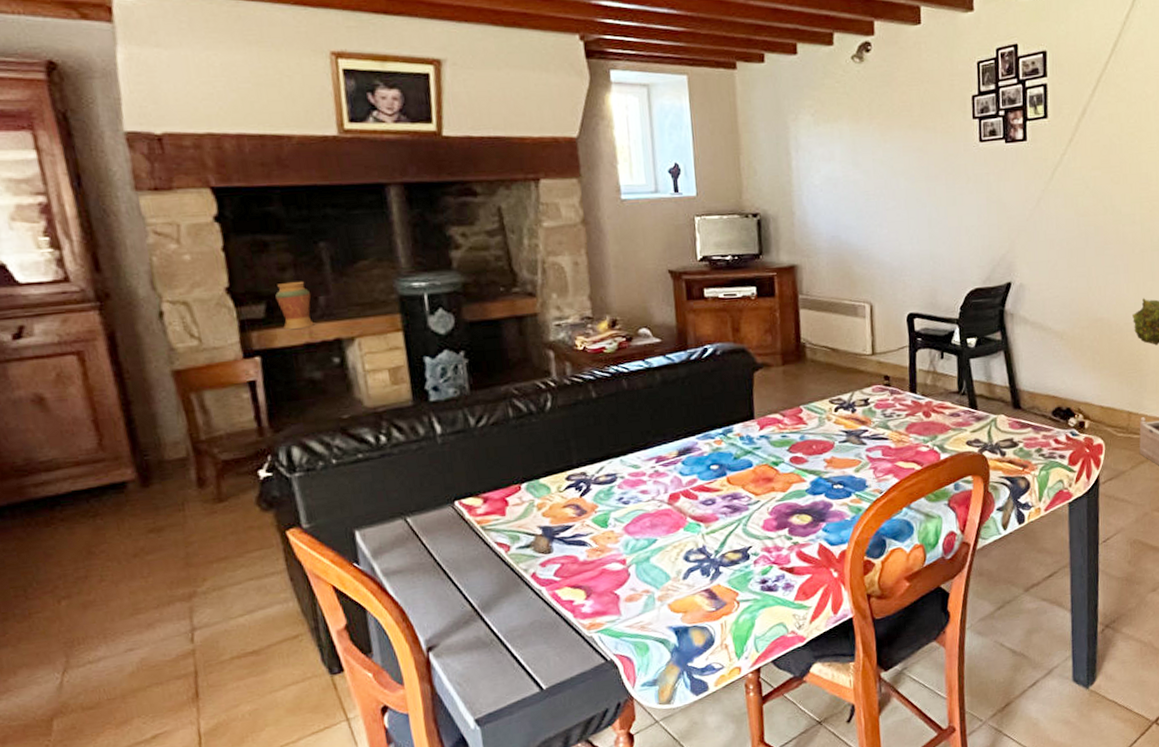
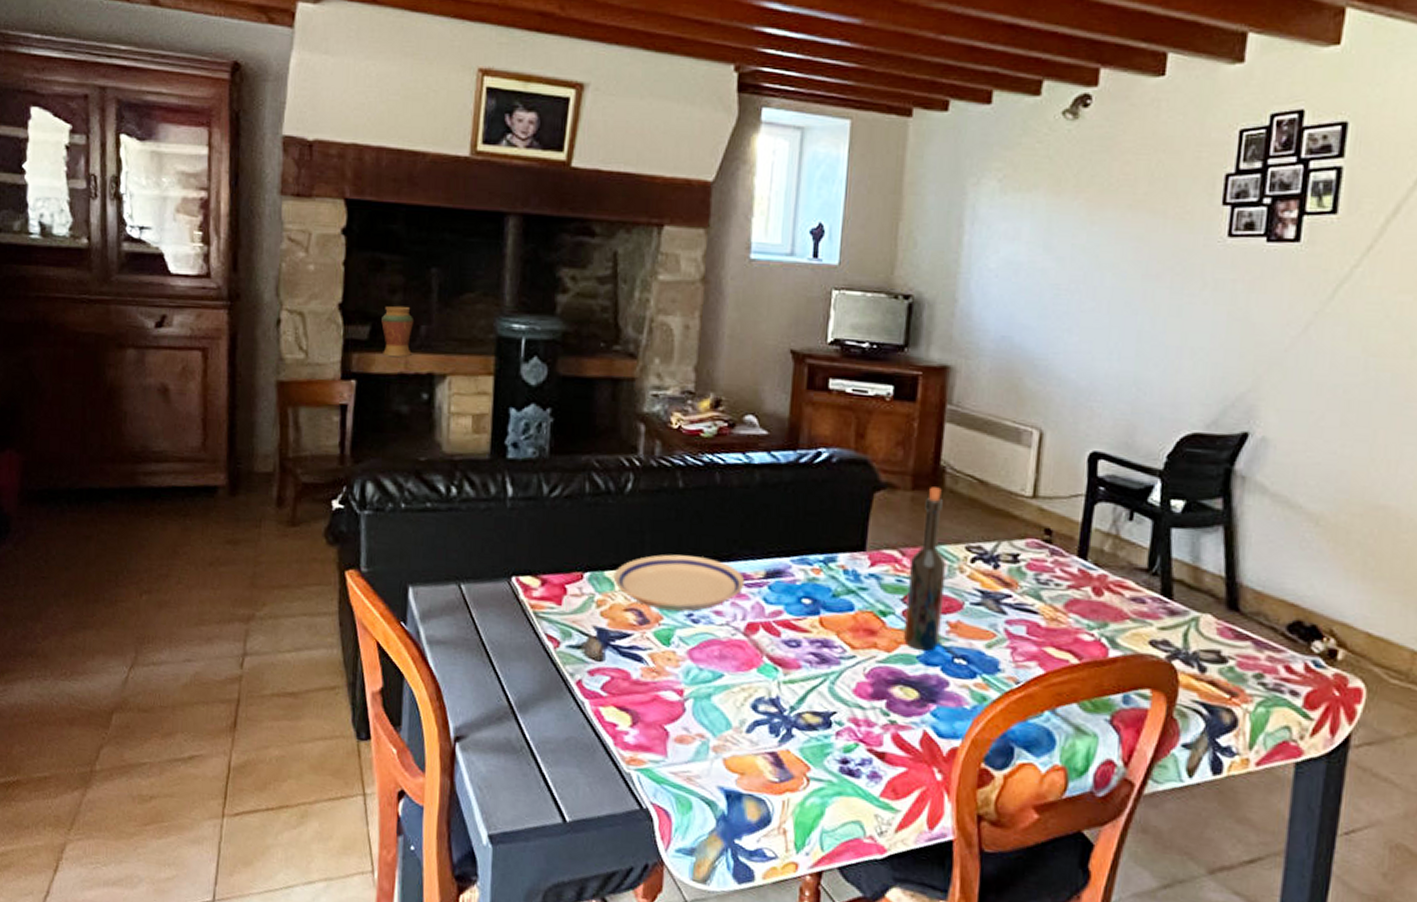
plate: none [548,450,662,500] -> present [613,554,745,612]
wine bottle: none [789,359,821,485] -> present [904,486,947,650]

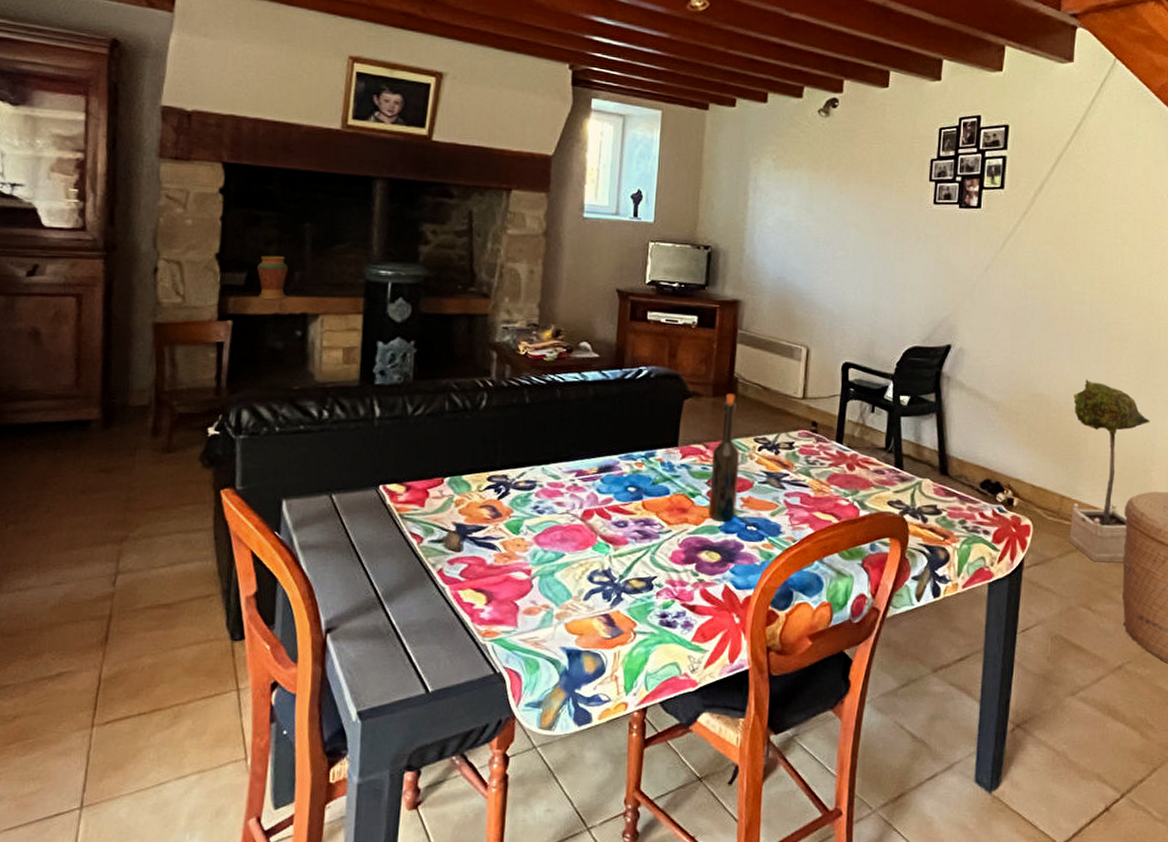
plate: present [613,554,745,612] -> none [470,458,582,504]

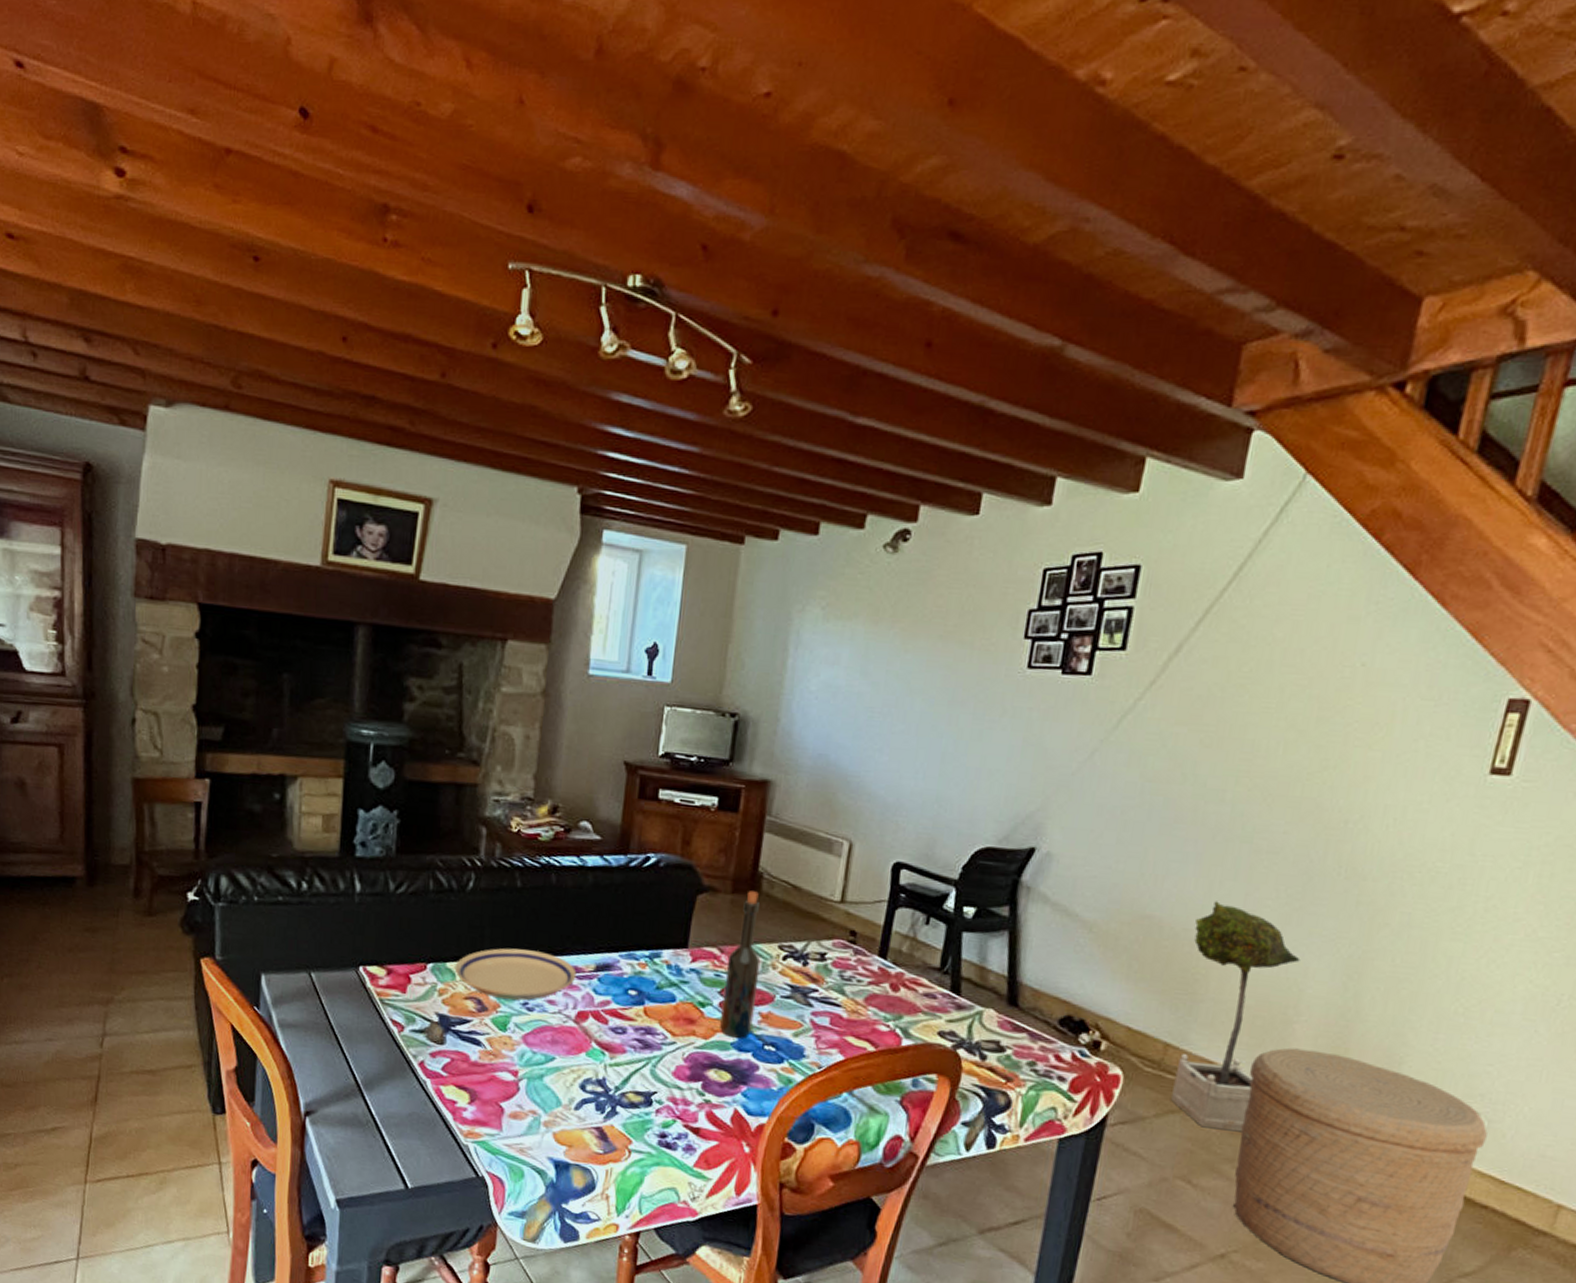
decorative vase: present [257,255,289,300] -> none [234,709,267,759]
plate: none [470,458,582,504] -> present [454,948,577,1001]

